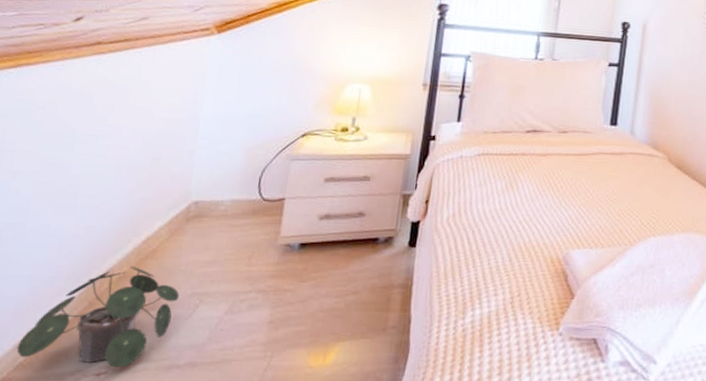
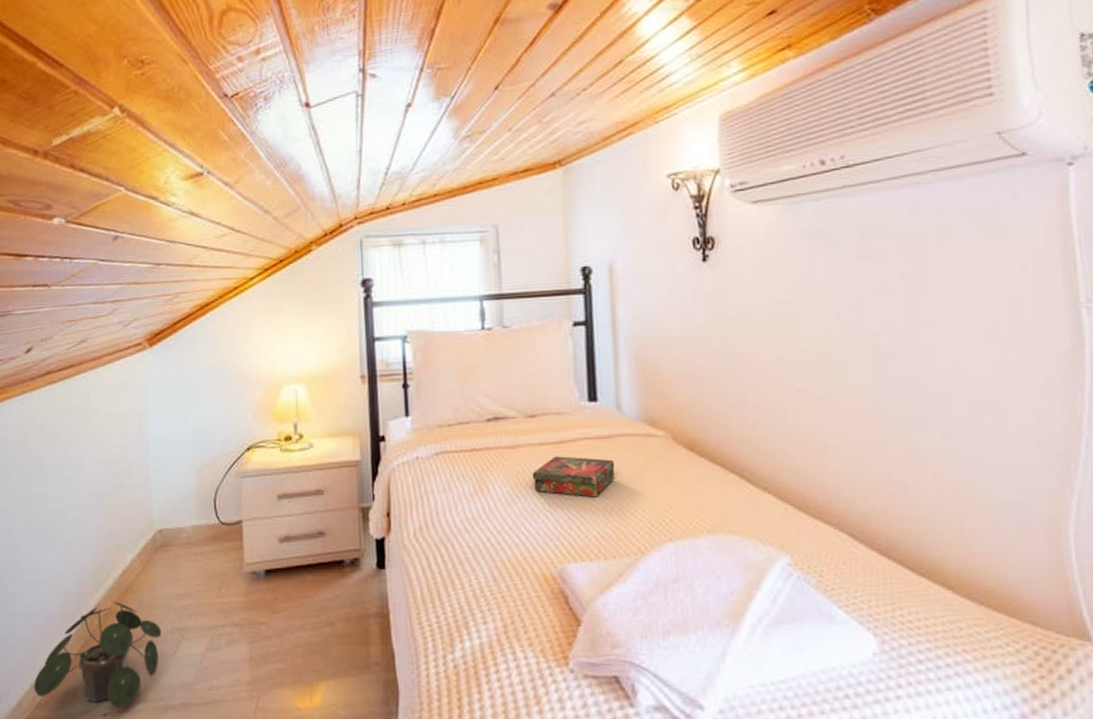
book: none [555,165,622,199] -> present [532,456,615,497]

